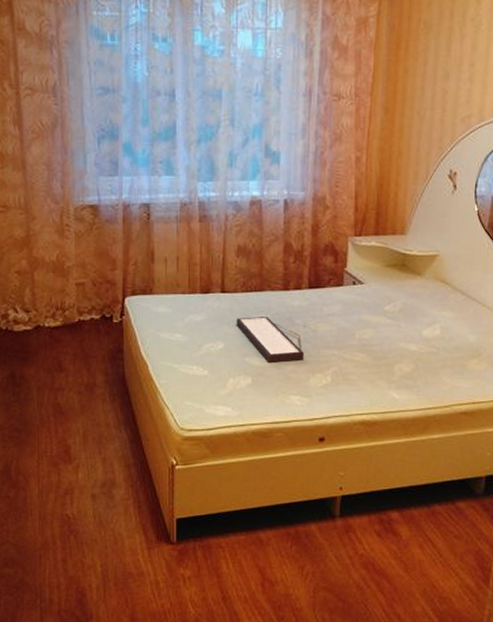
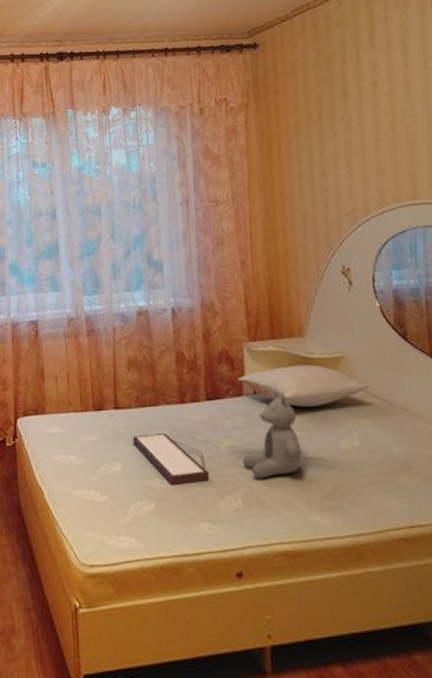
teddy bear: none [335,282,390,360] -> present [242,390,303,479]
pillow: none [340,260,457,299] -> present [237,364,369,407]

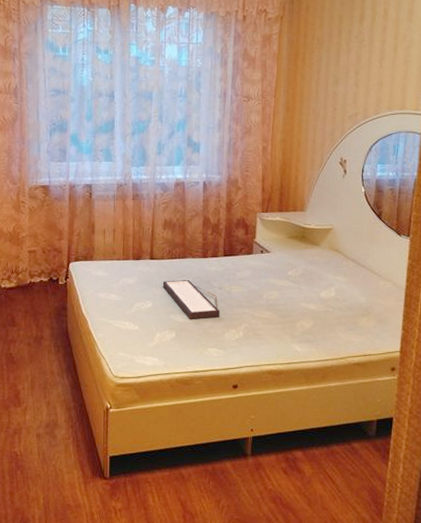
pillow: present [237,364,369,407] -> none [250,233,348,265]
teddy bear: present [242,390,303,479] -> none [247,251,292,317]

